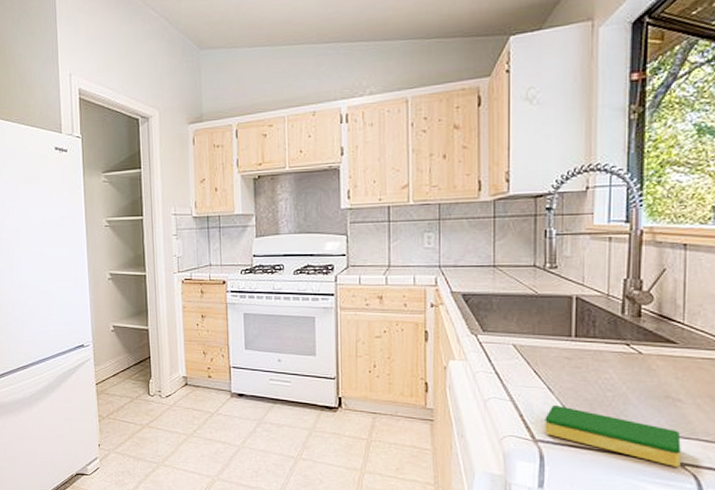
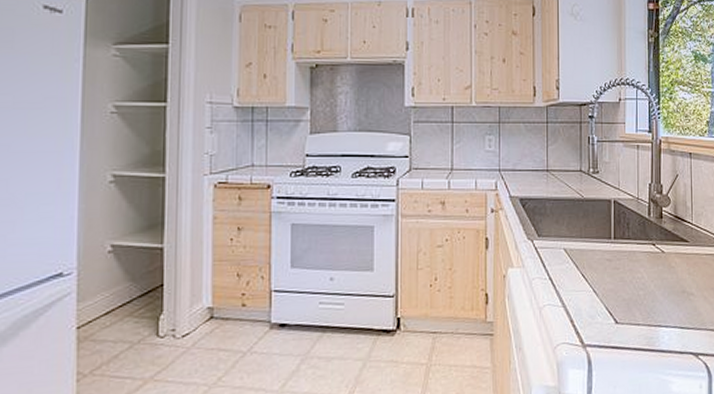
dish sponge: present [545,405,681,467] -> none [592,308,695,358]

